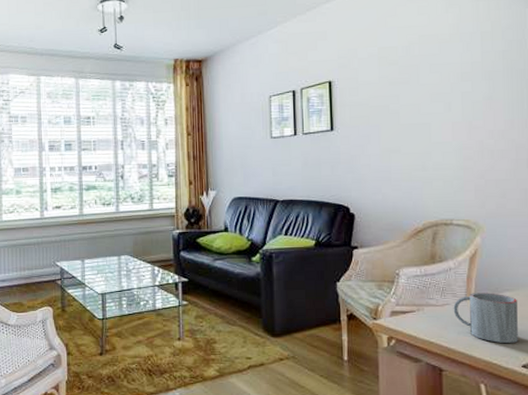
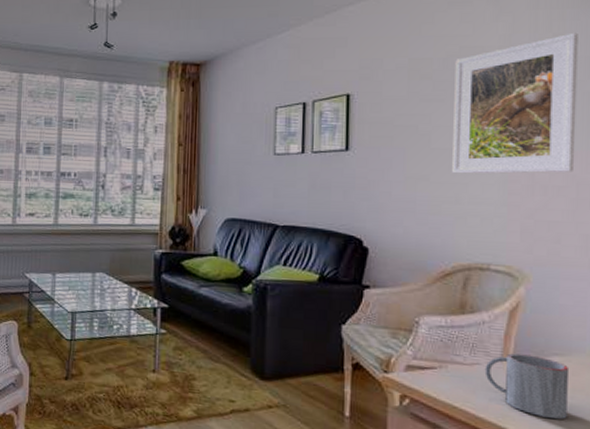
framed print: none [416,20,513,145] -> present [452,32,578,174]

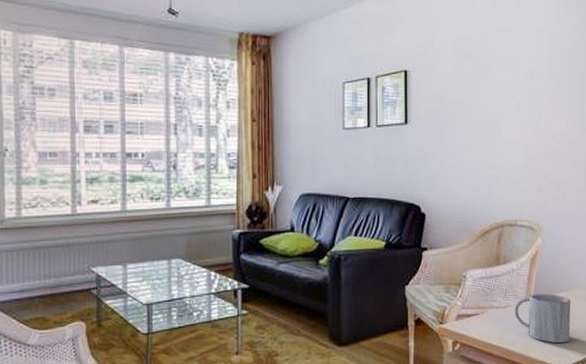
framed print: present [452,32,578,174] -> none [489,21,576,143]

